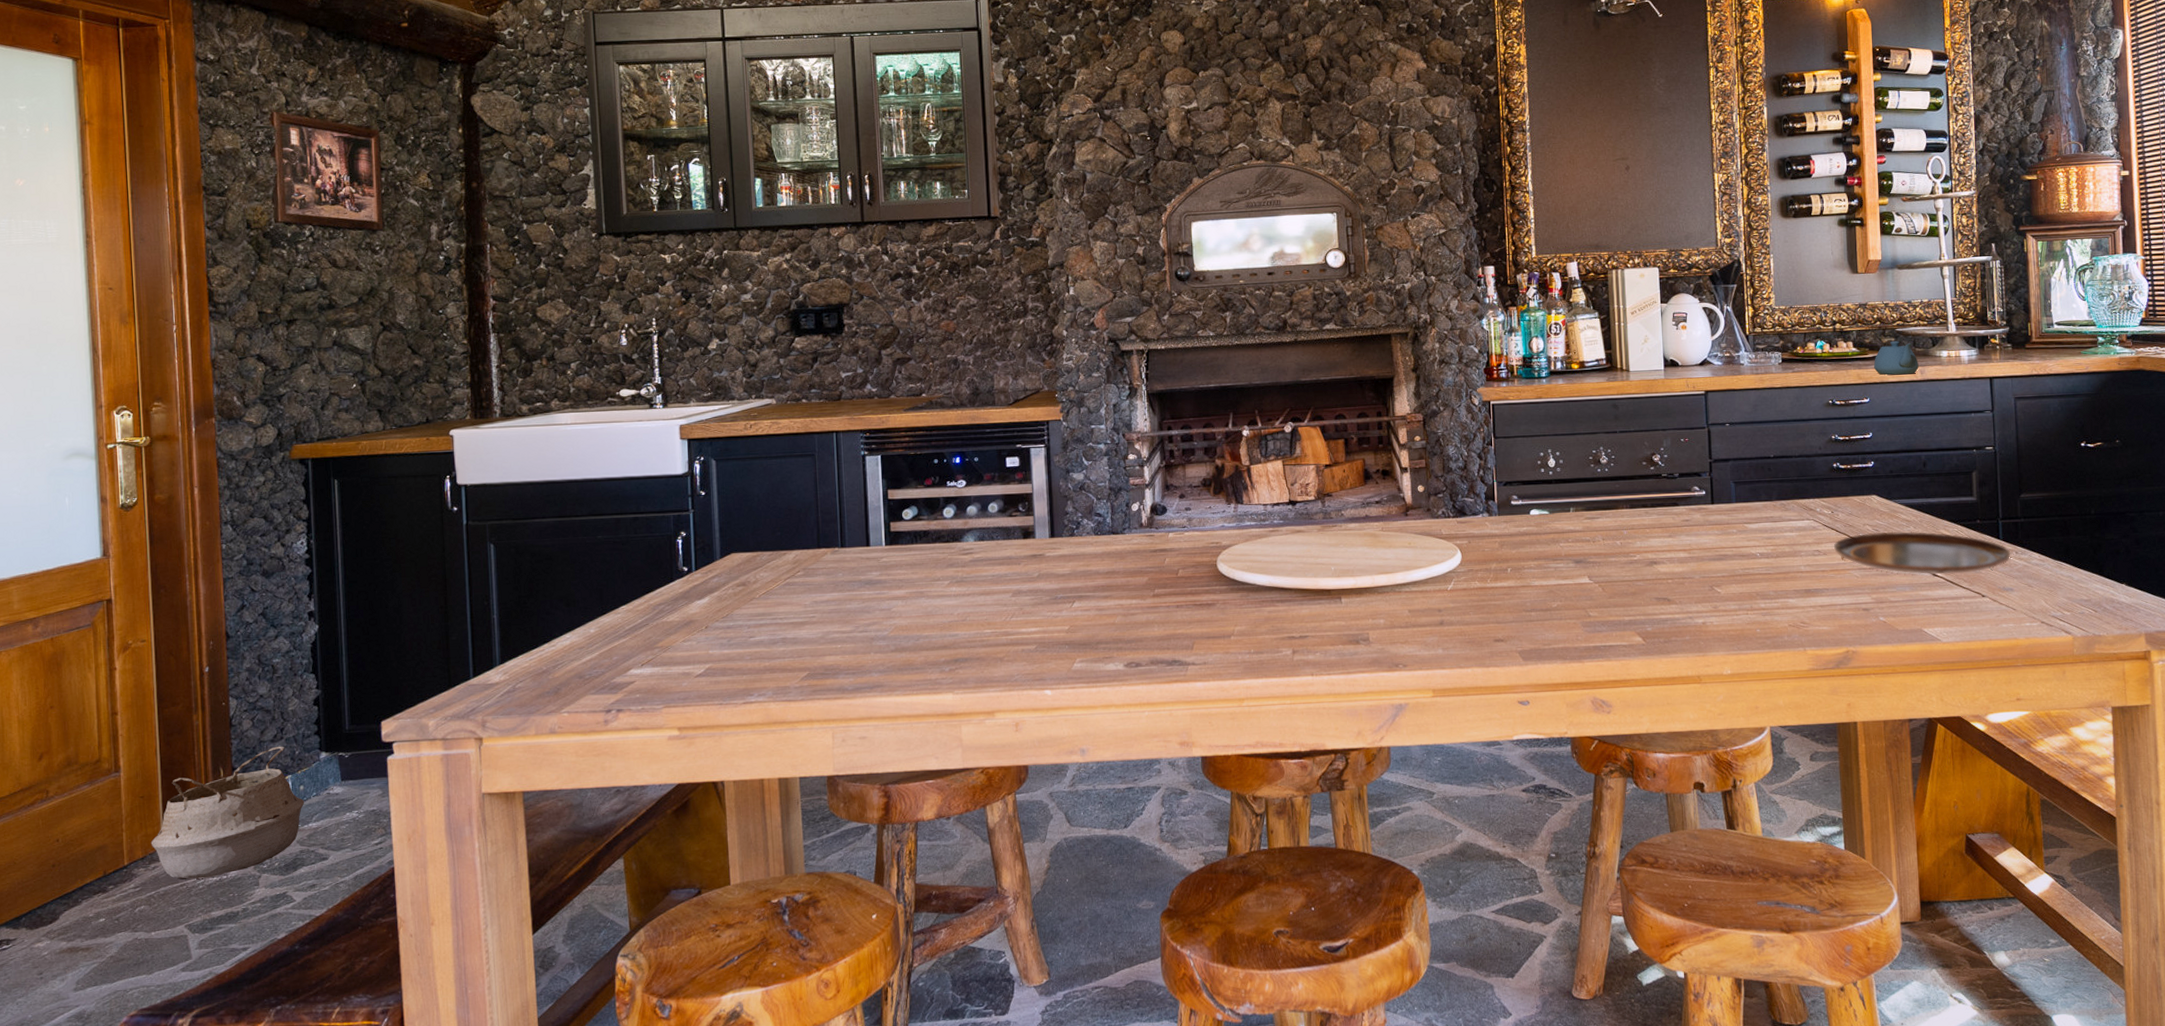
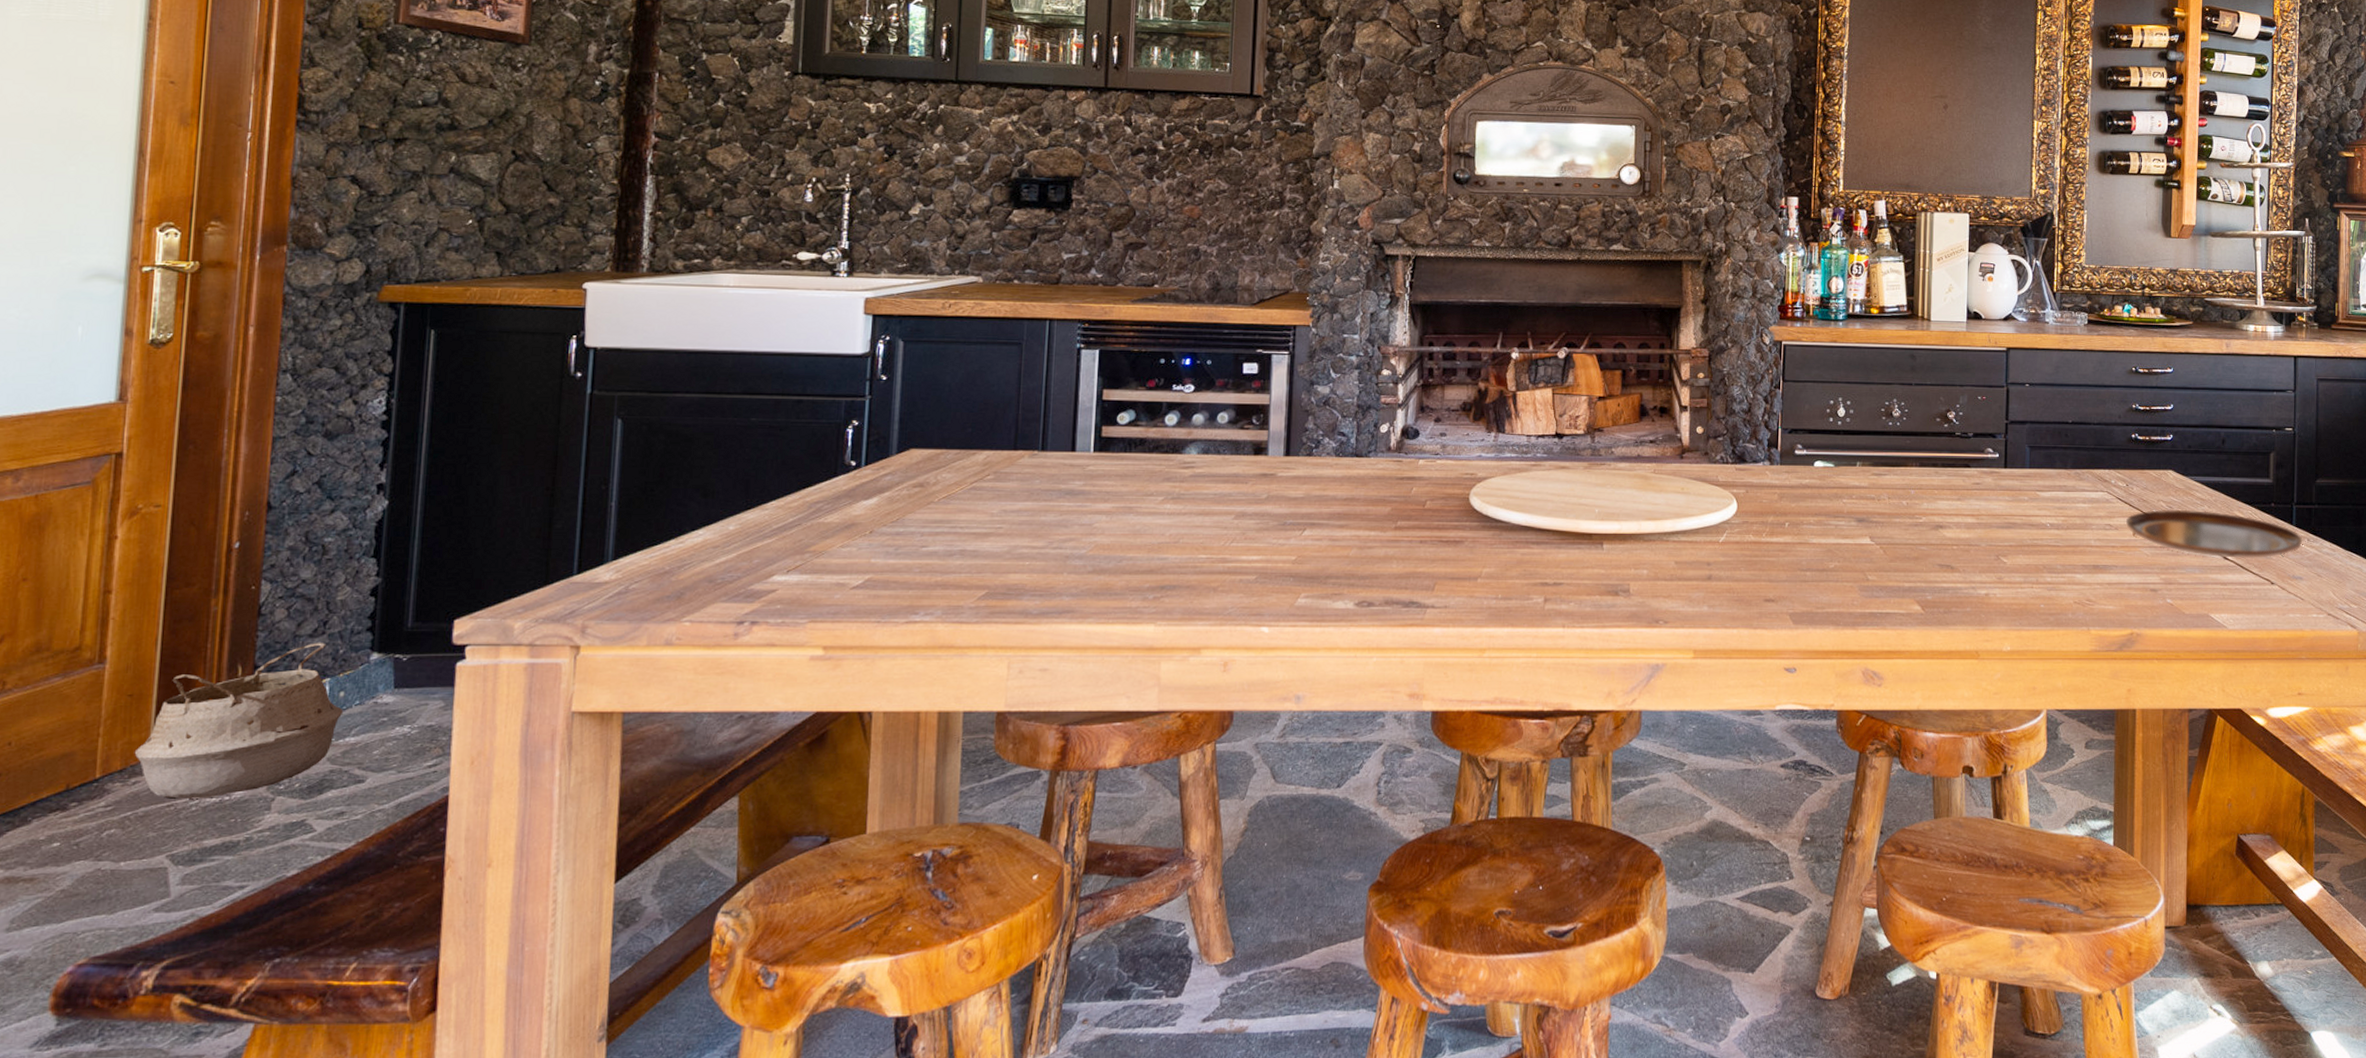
teapot: present [1874,341,1919,375] -> none [2180,310,2225,347]

